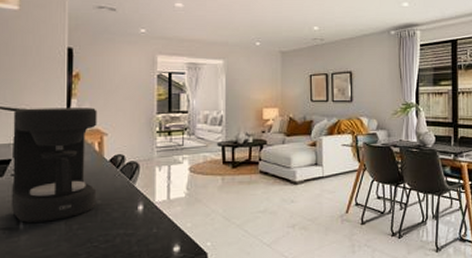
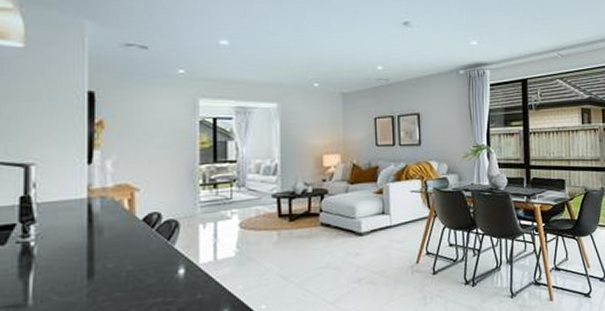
coffee maker: present [12,108,97,223] -> none [18,160,127,298]

